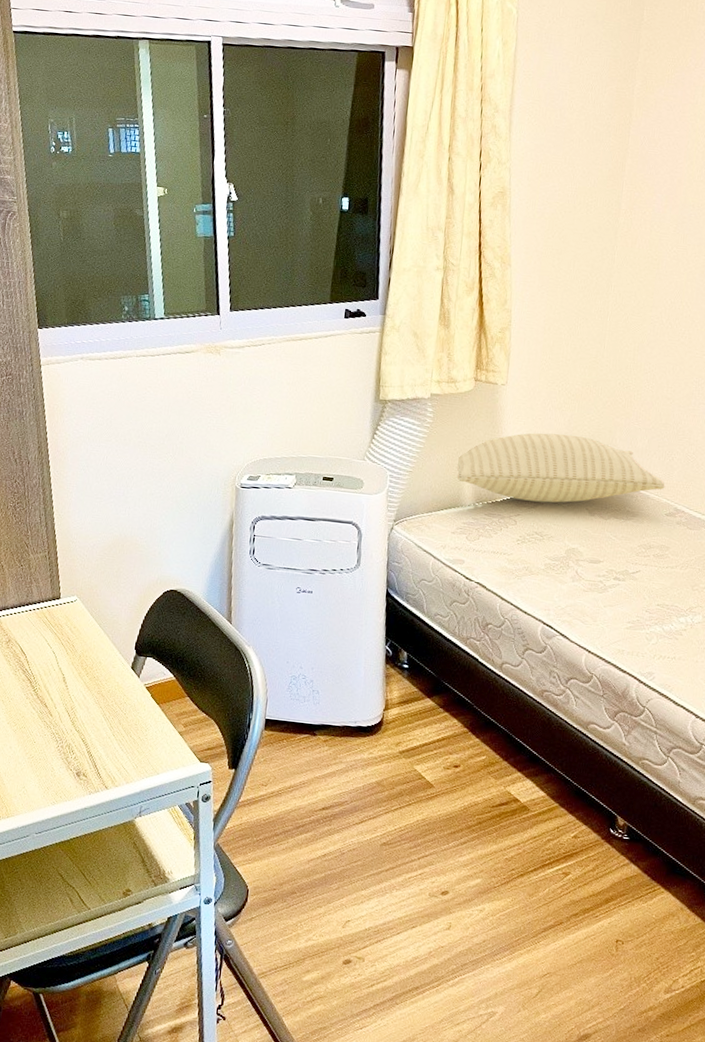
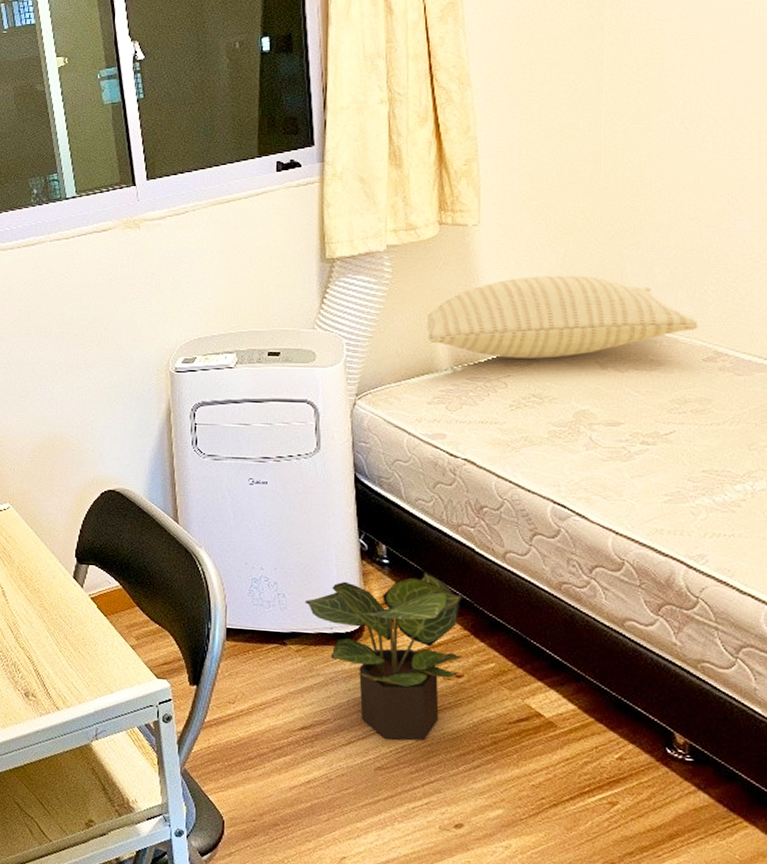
potted plant: none [334,676,466,821] -> present [304,571,464,741]

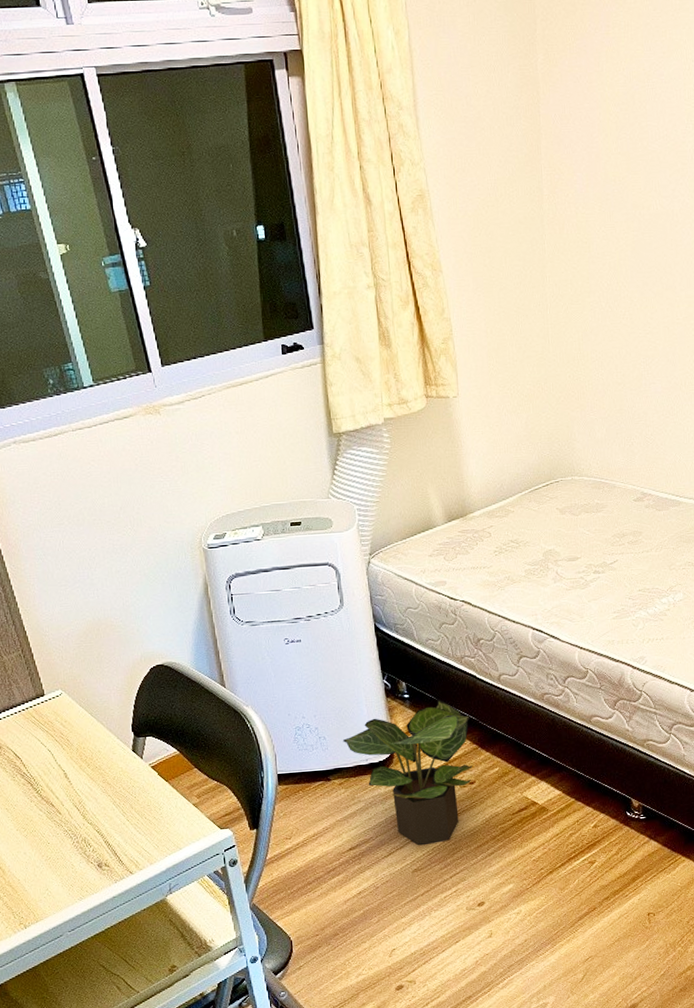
pillow: present [426,275,699,359] -> none [422,436,629,511]

